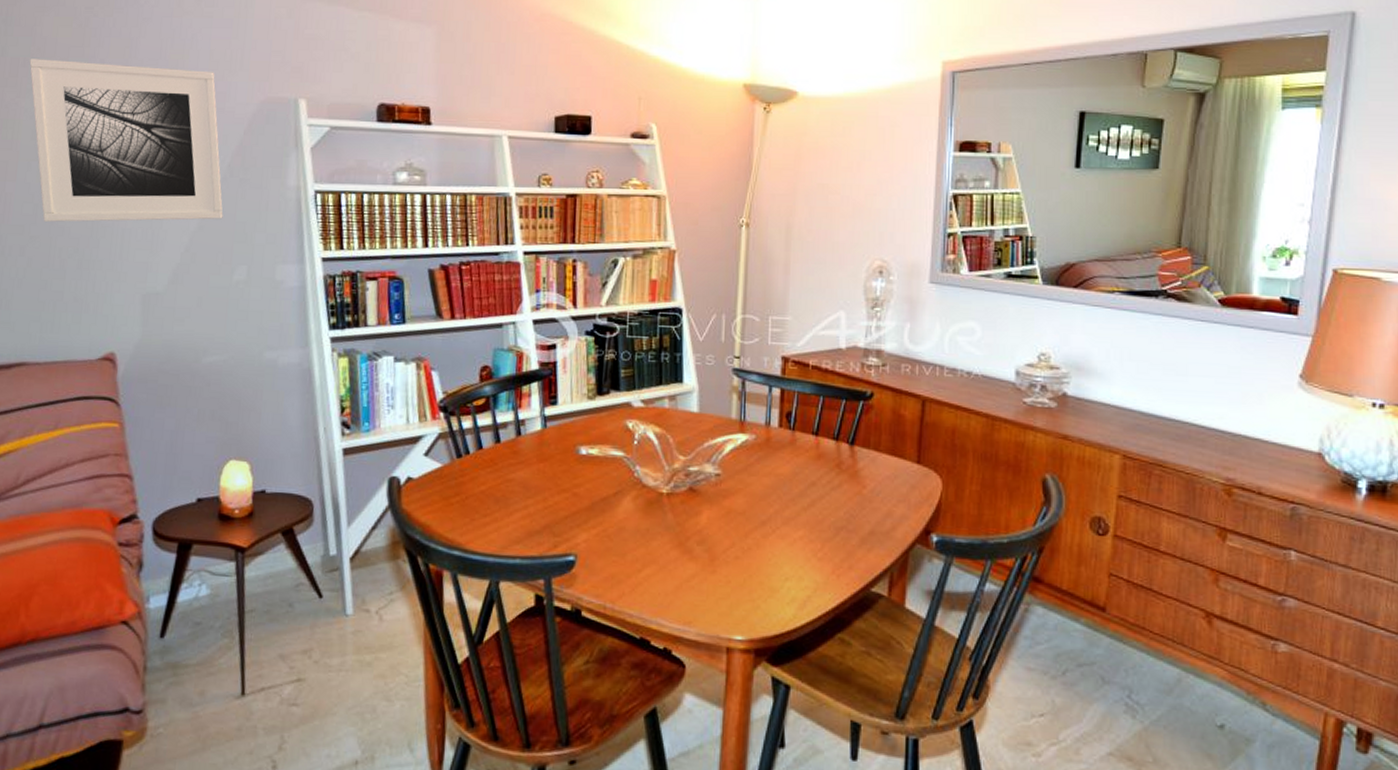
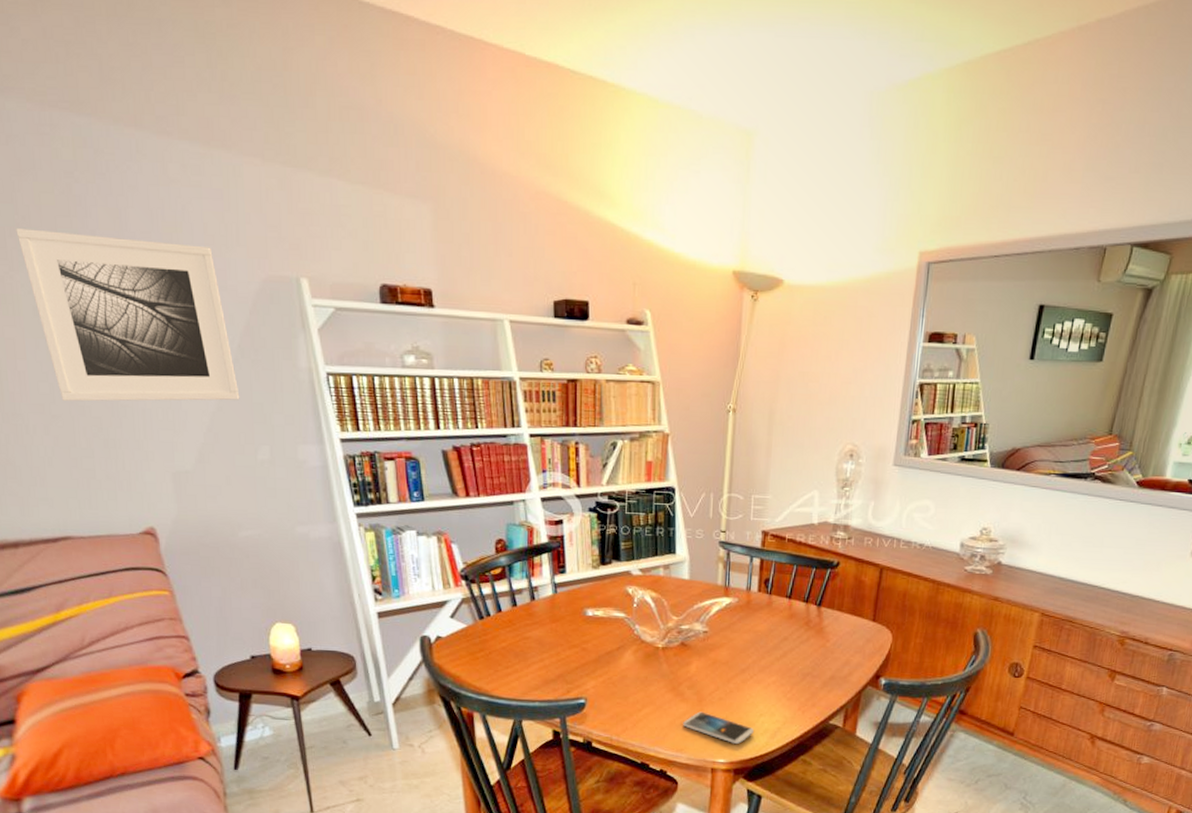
smartphone: none [691,573,778,616] -> present [683,711,754,744]

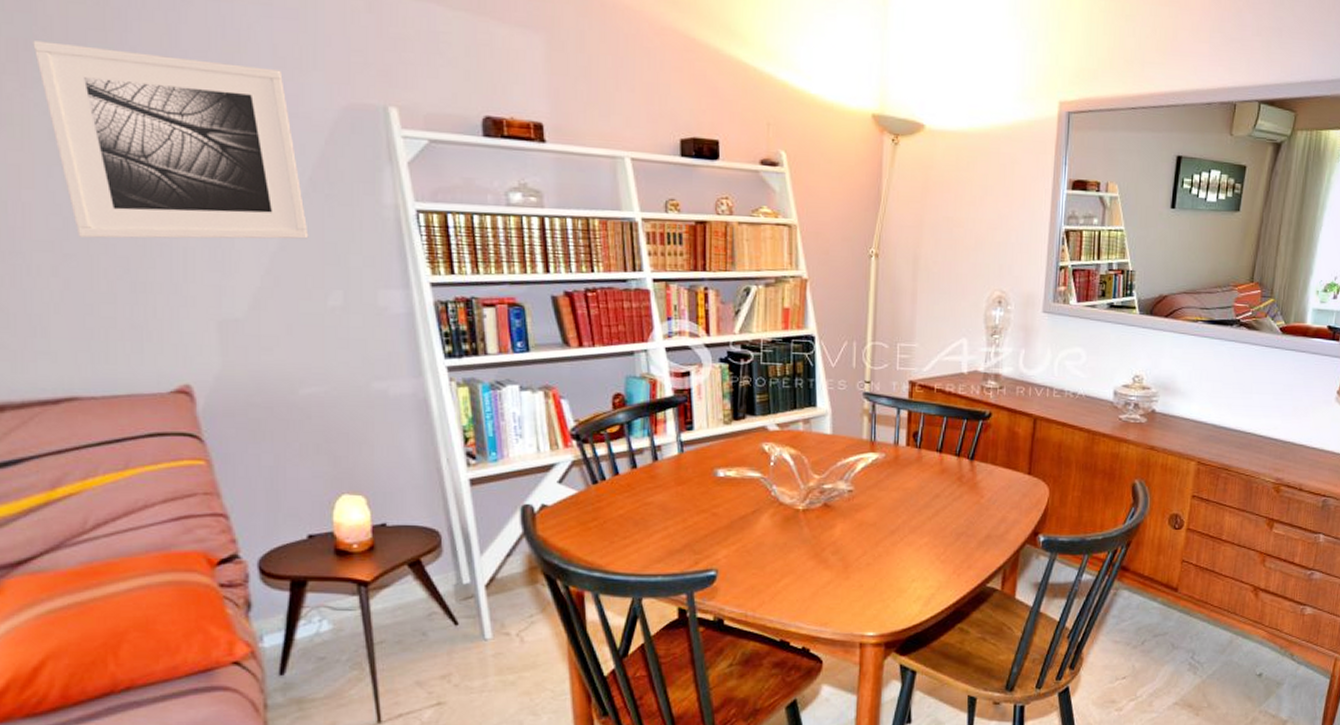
smartphone: present [683,711,754,744] -> none [827,579,905,614]

